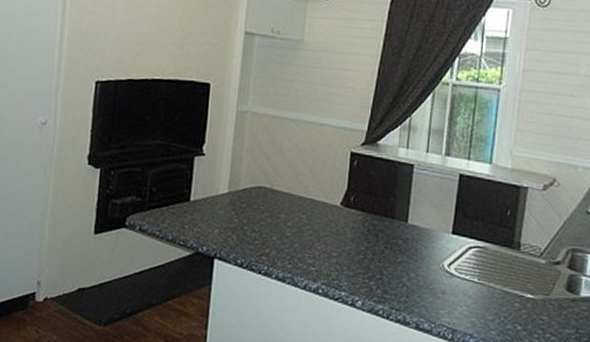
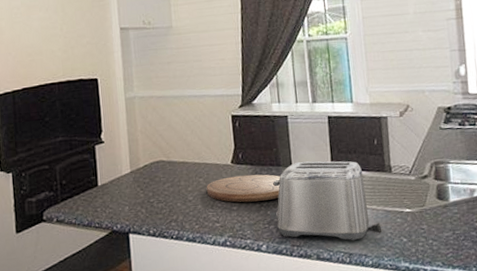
cutting board: none [307,219,392,254] -> present [206,174,280,203]
toaster: none [378,218,499,317] -> present [273,161,384,241]

